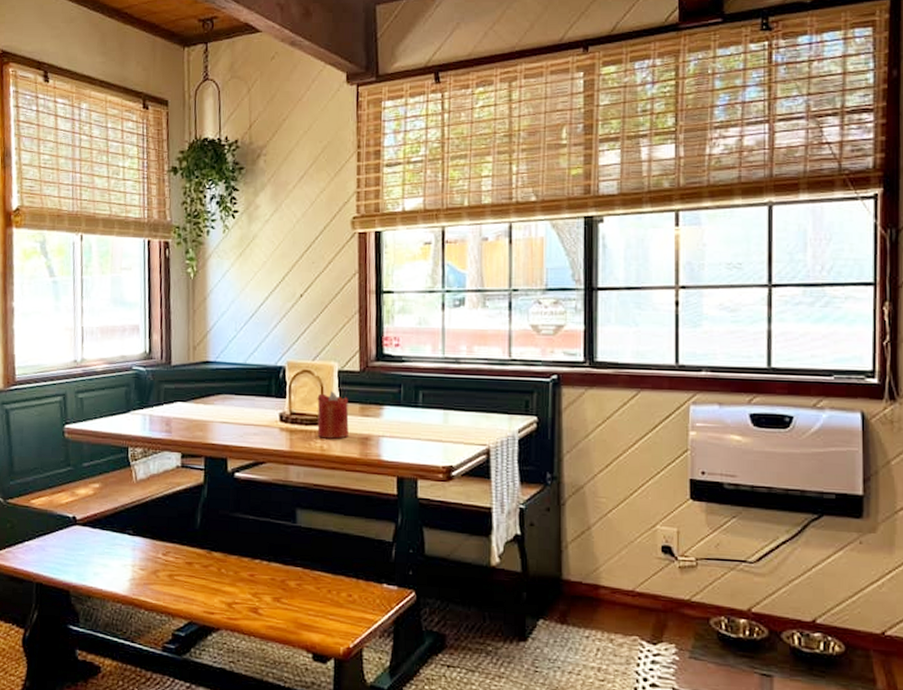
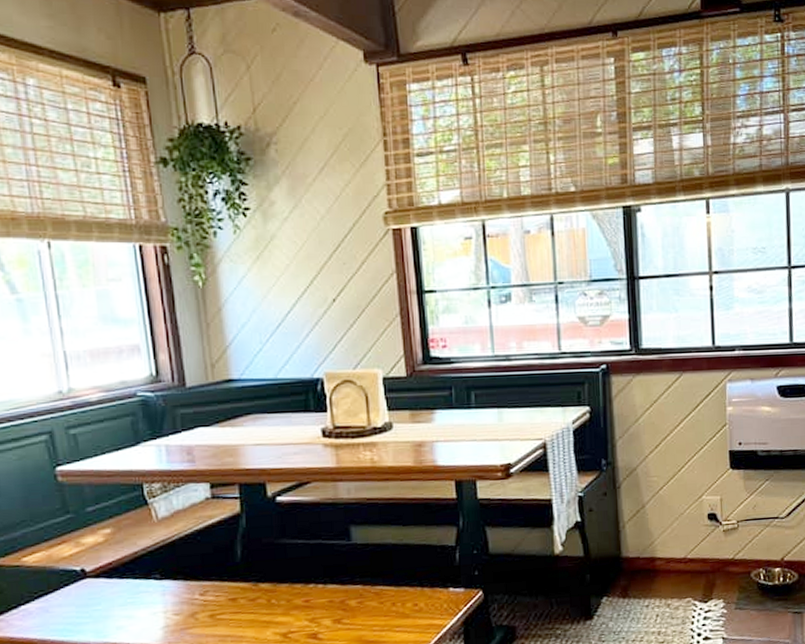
candle: present [317,391,349,439] -> none [362,400,400,450]

